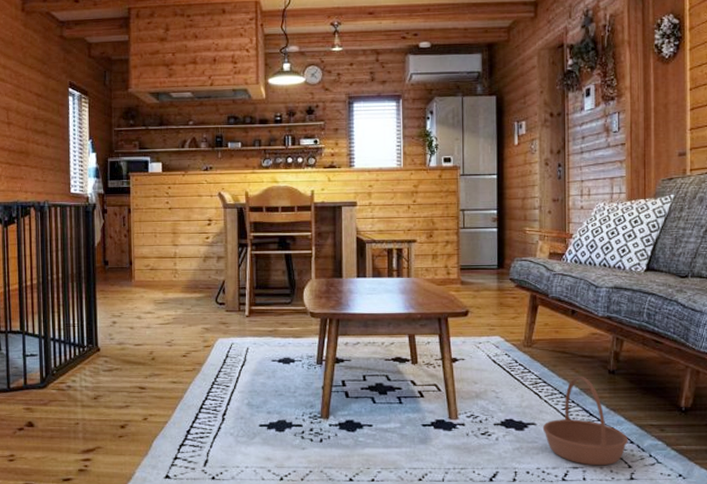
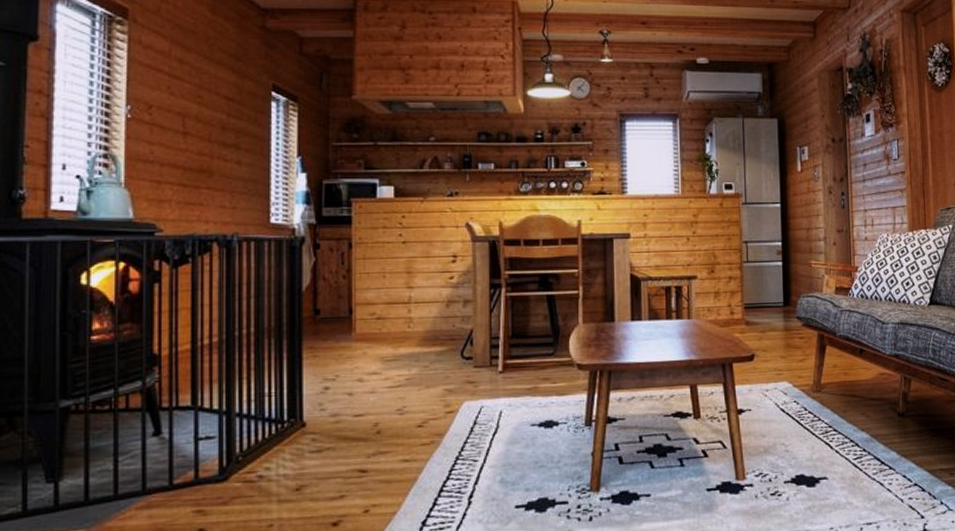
basket: present [542,376,628,466] -> none [834,420,920,520]

